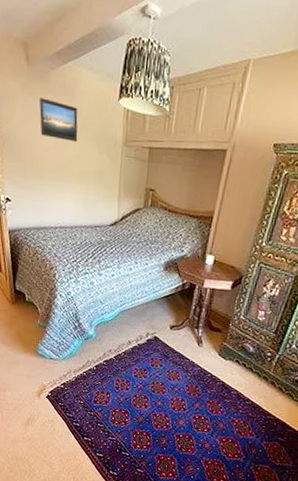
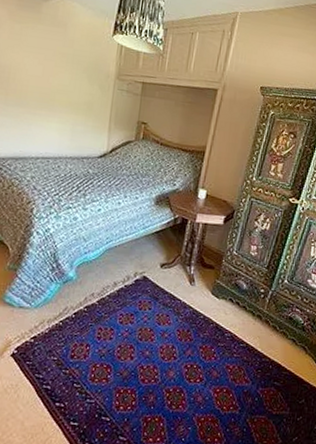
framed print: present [38,98,78,143] -> none [27,26,69,73]

